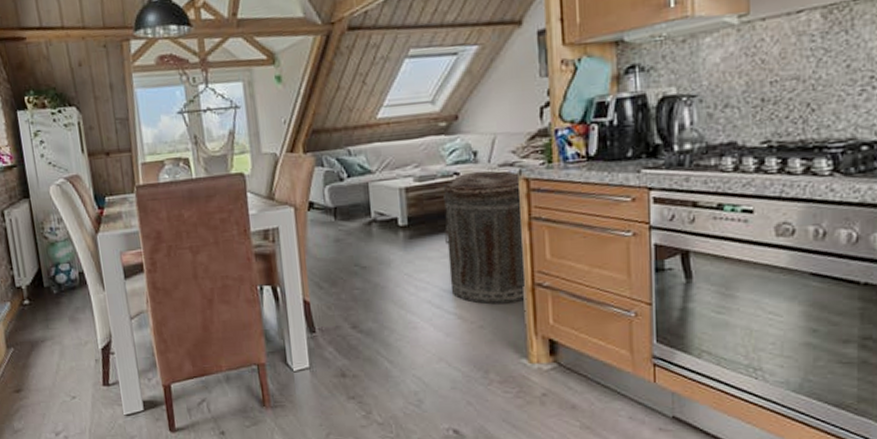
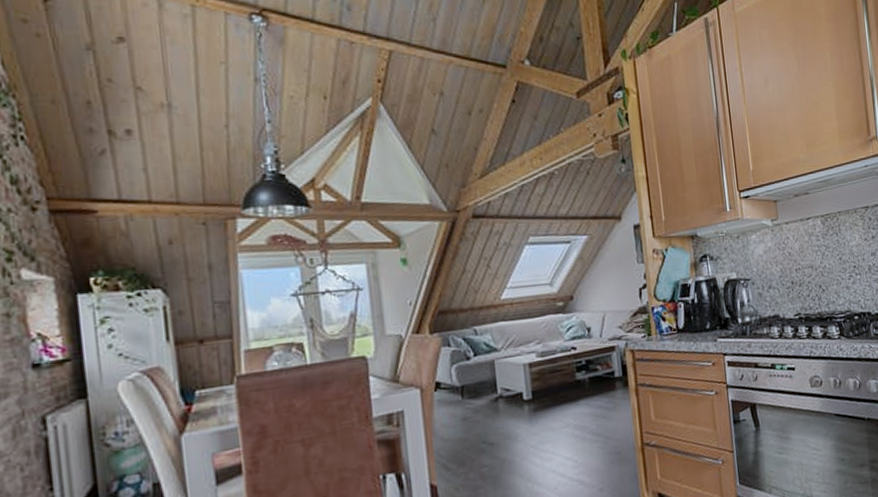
trash can: present [443,171,527,305] -> none [562,344,638,468]

